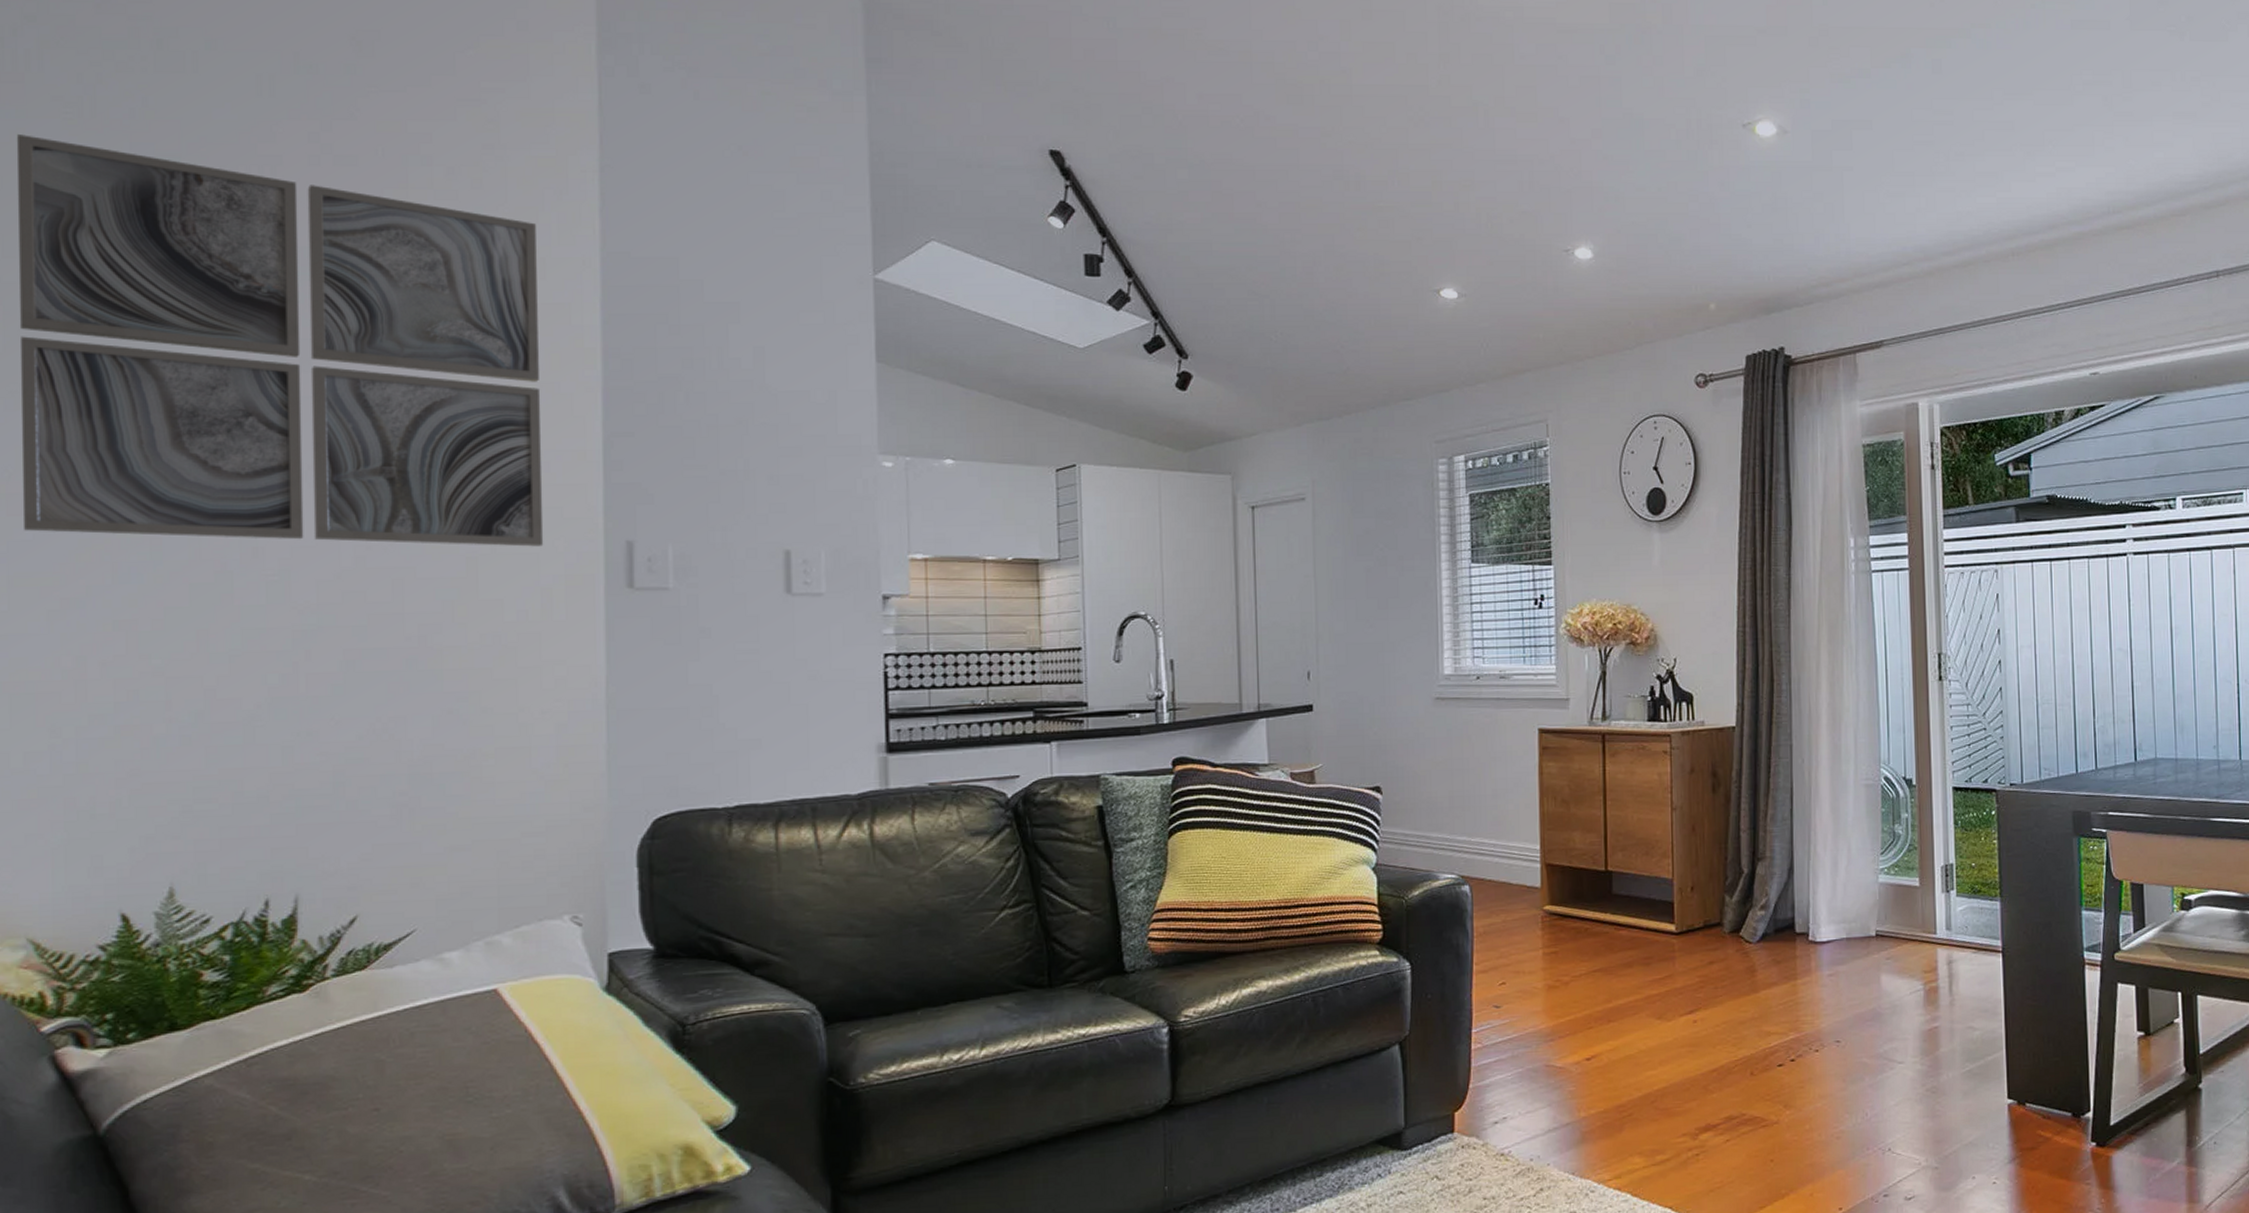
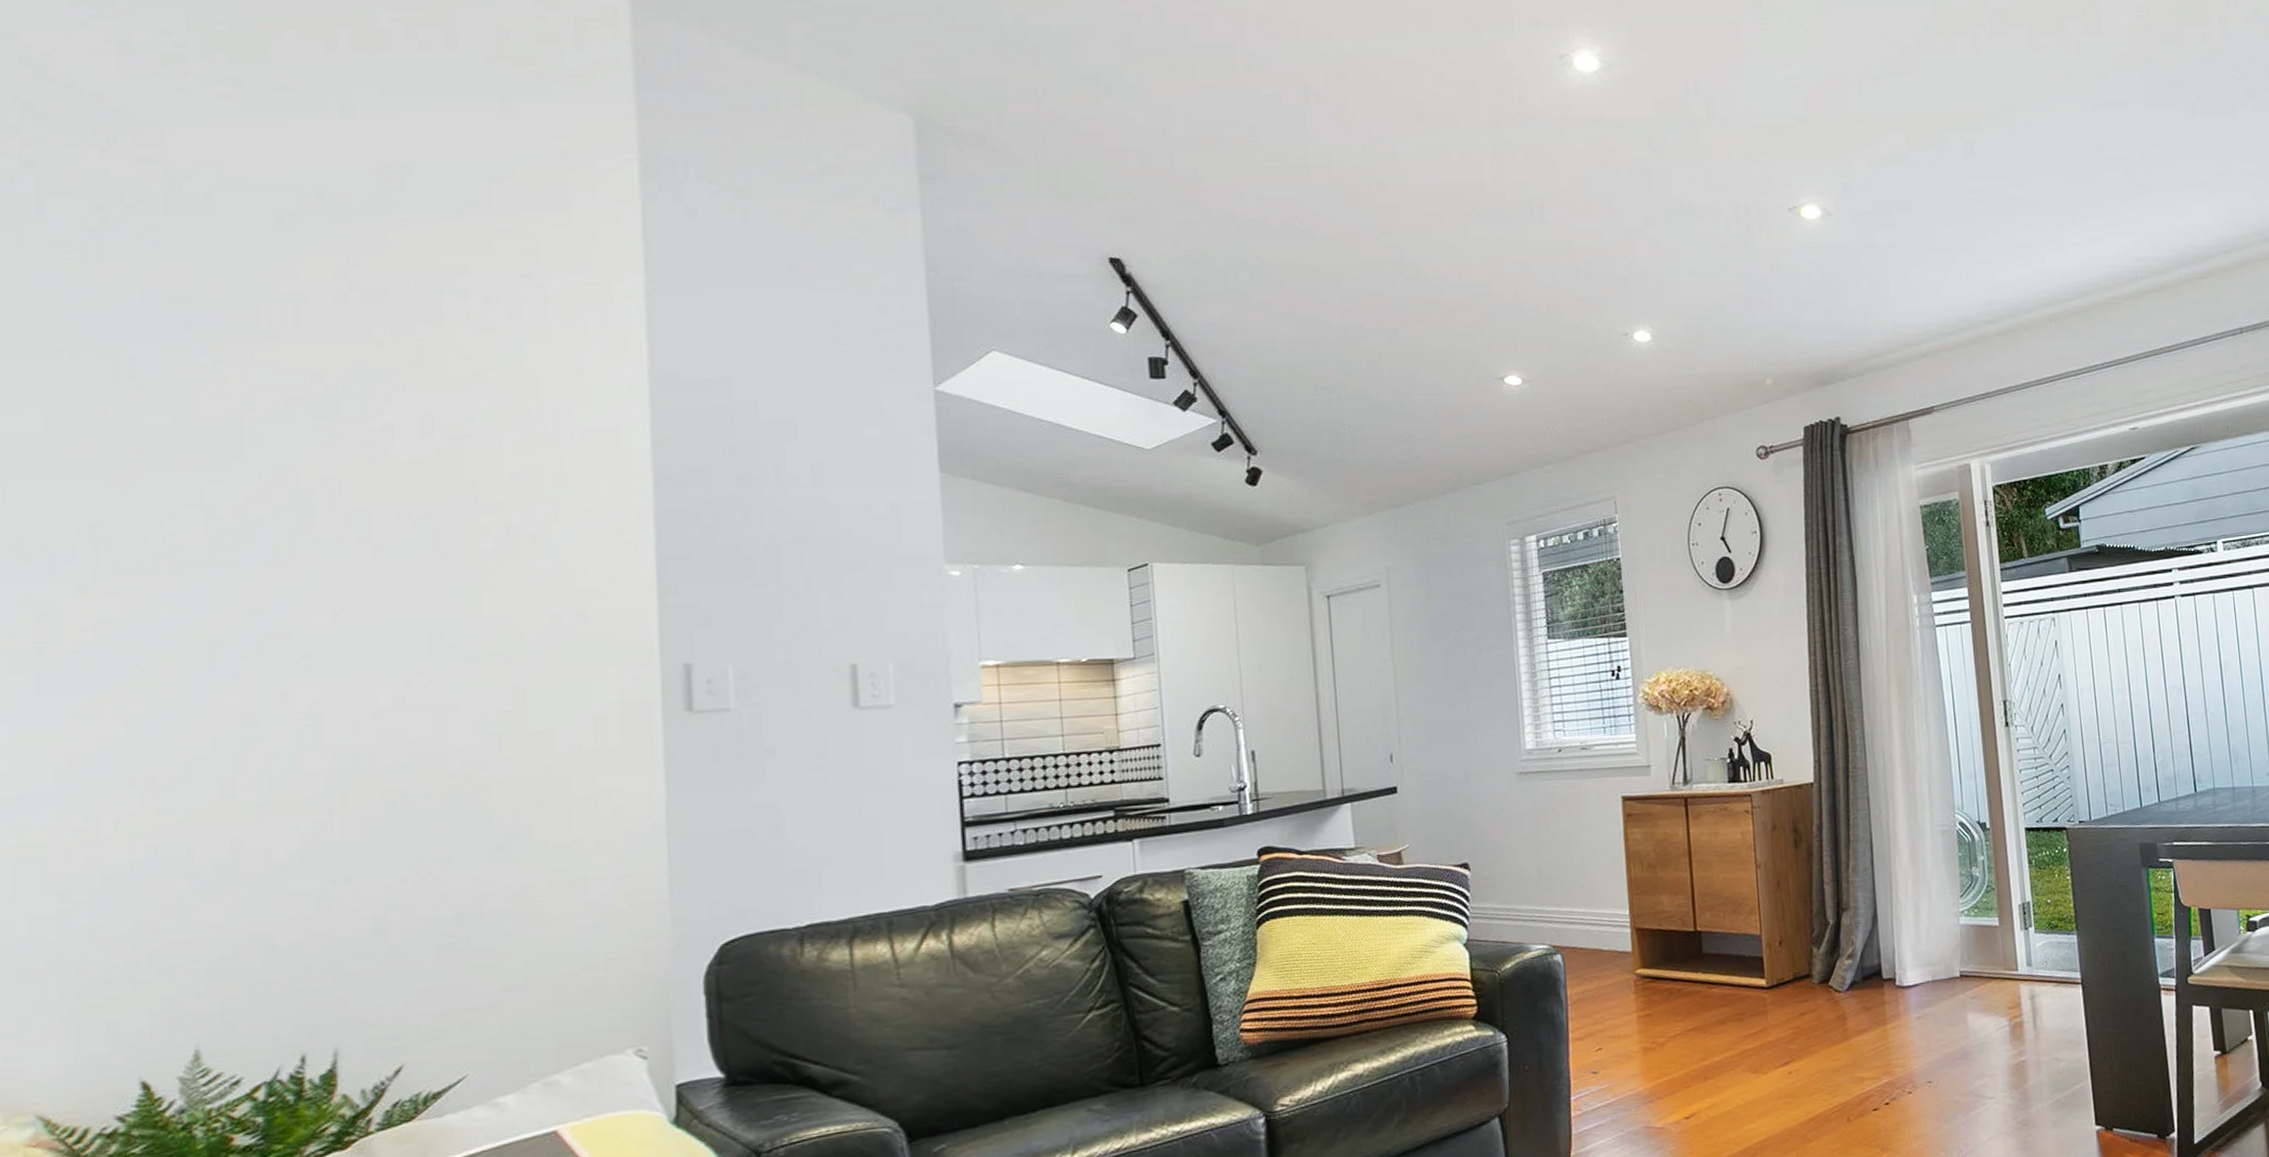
wall art: present [16,134,544,547] -> none [14,282,596,689]

